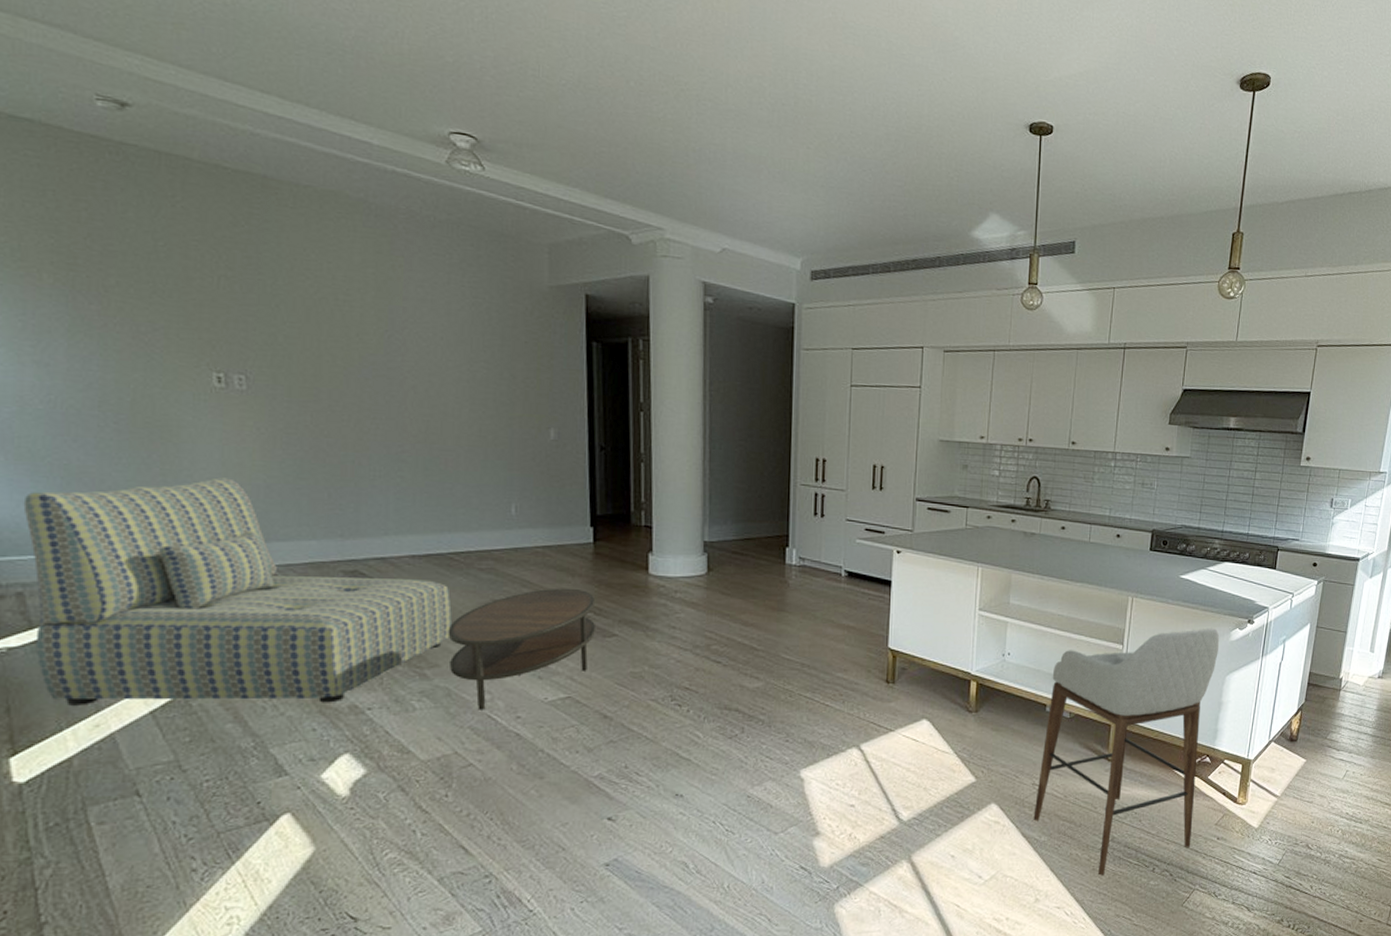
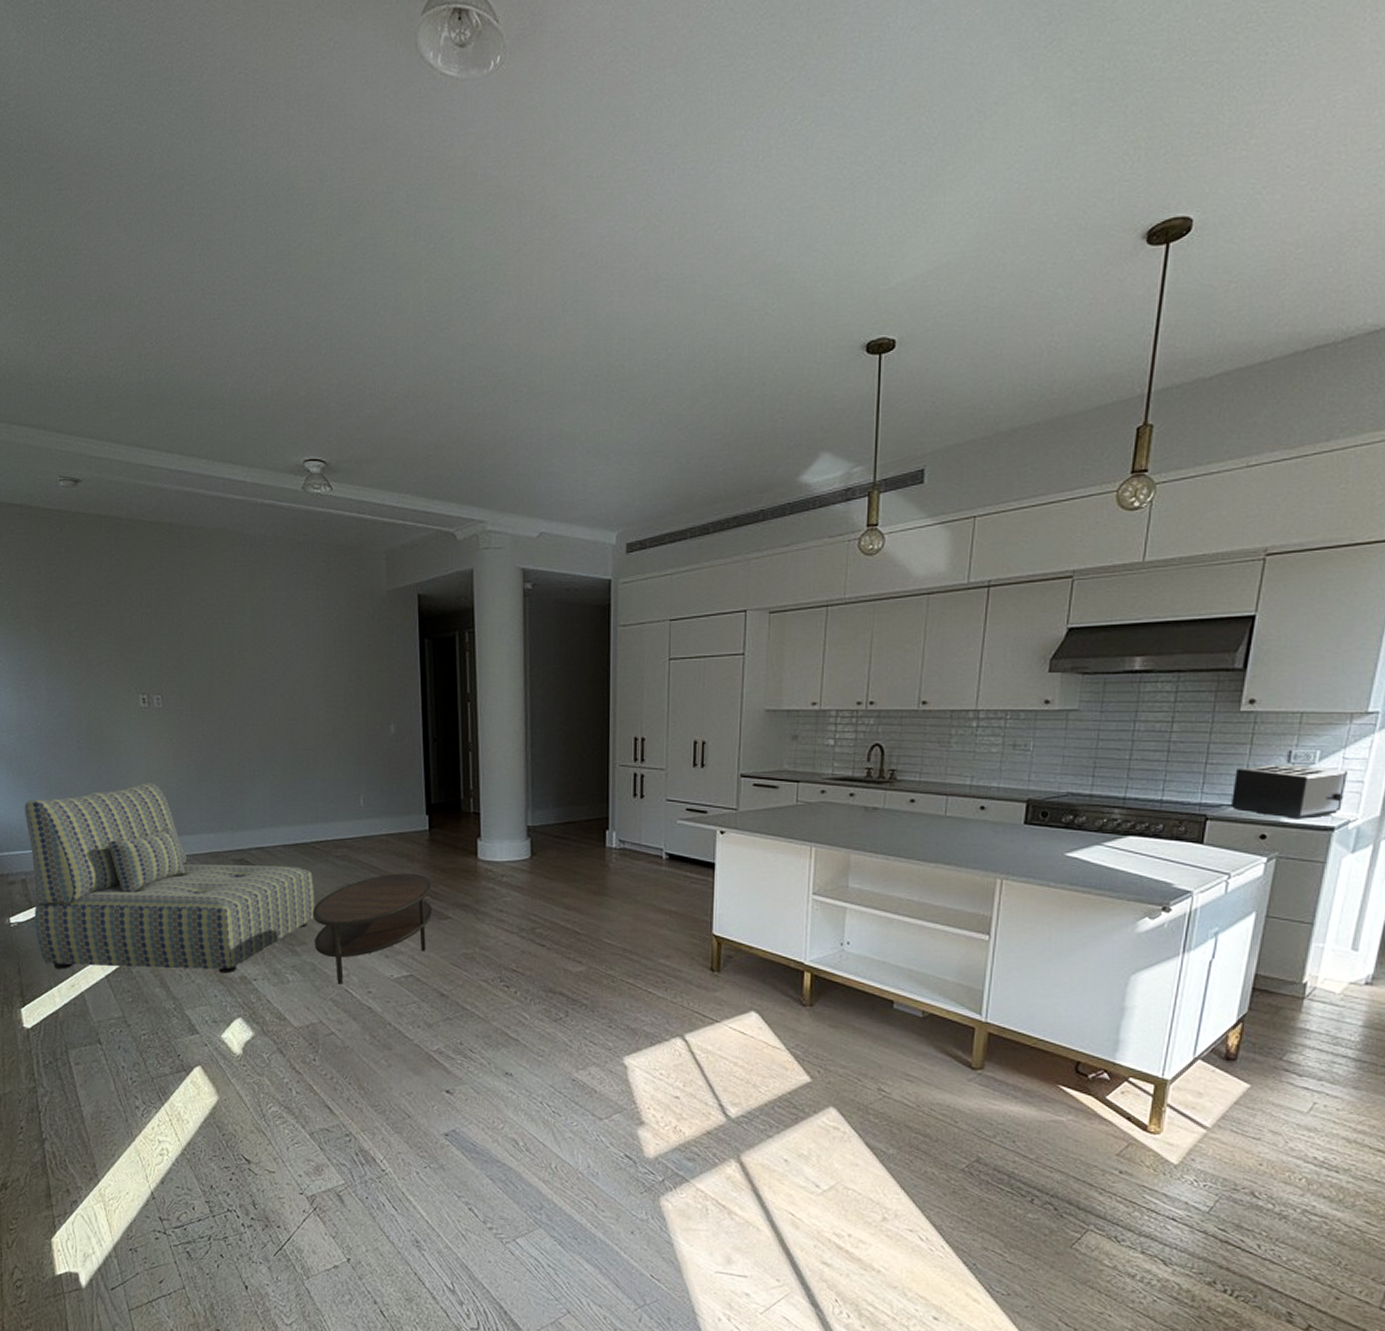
bar stool: present [1033,627,1220,876] -> none [879,916,1122,1200]
toaster: none [1294,507,1367,552] -> present [1230,762,1347,819]

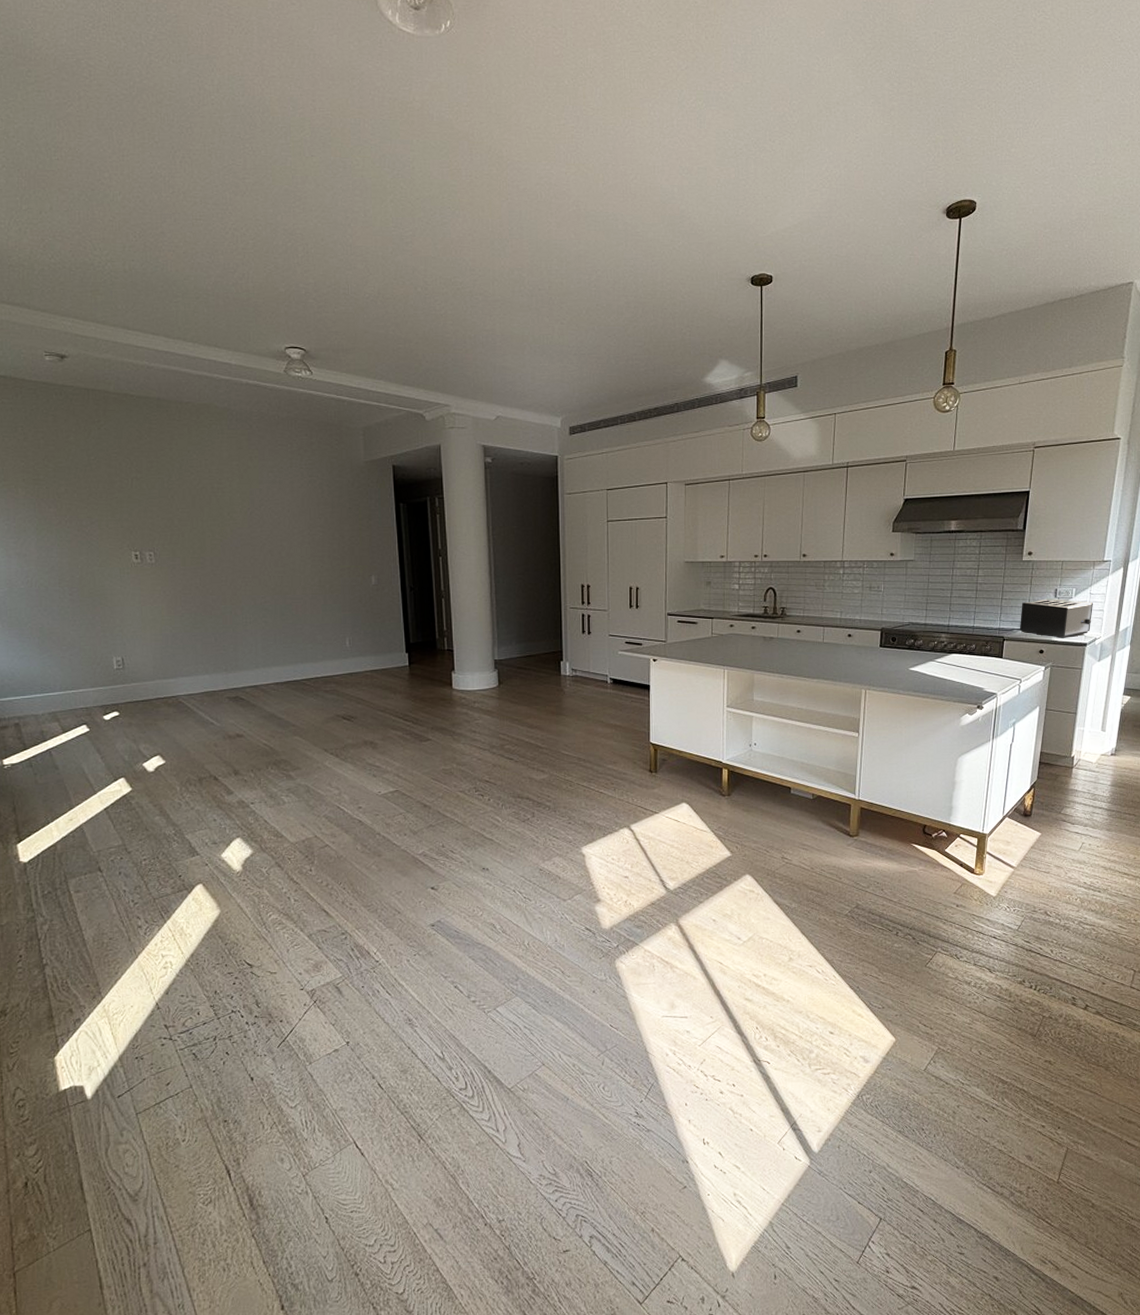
sofa: present [24,783,315,974] -> none [15,631,307,805]
coffee table: present [312,873,433,984] -> none [305,703,415,803]

